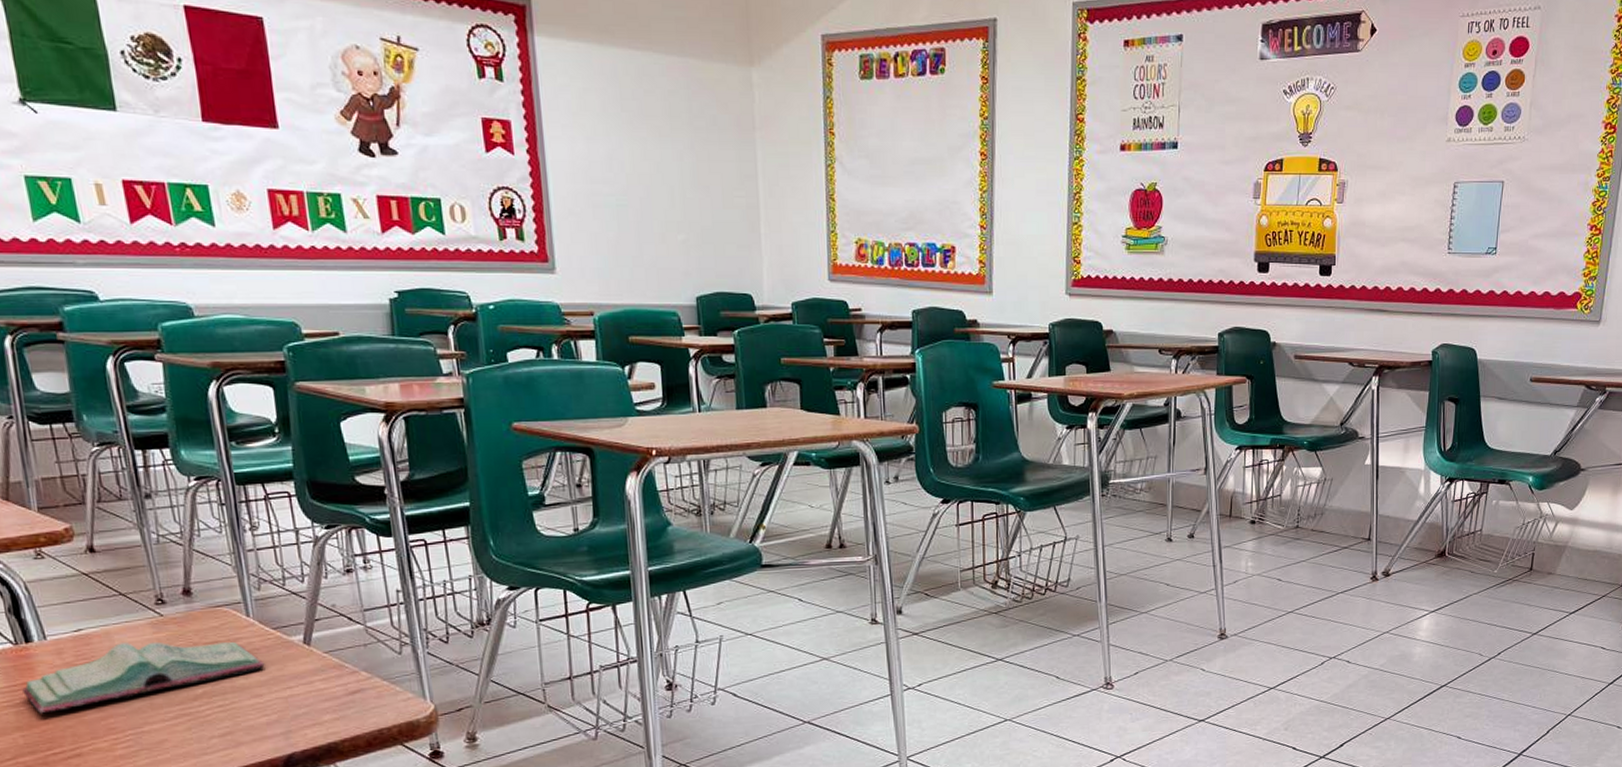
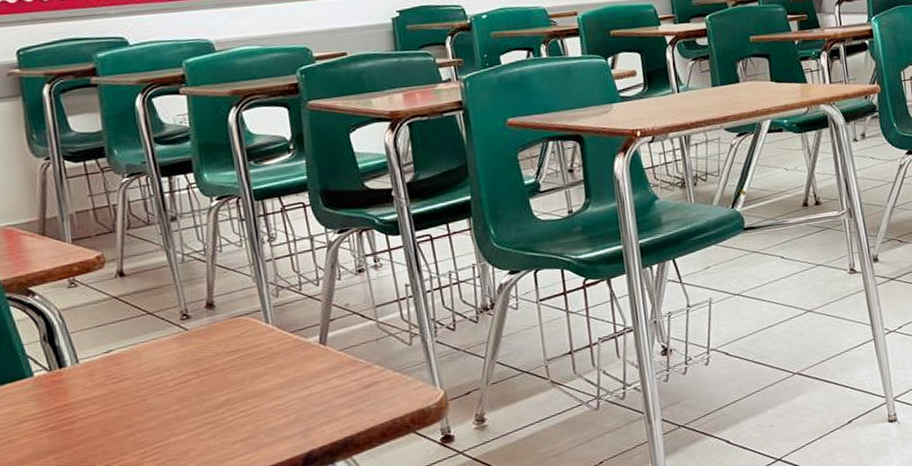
book: present [22,641,265,714] -> none [56,348,284,436]

